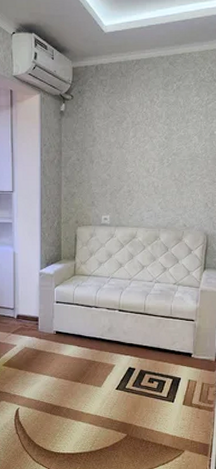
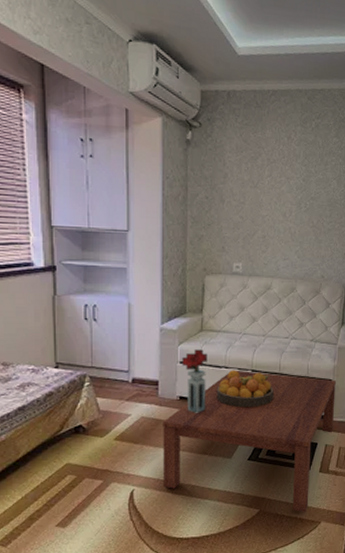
coffee table: none [42,309,198,441] -> present [163,370,336,513]
potted flower: none [58,291,80,346] -> present [182,349,208,413]
fruit bowl: none [88,309,139,343] -> present [216,370,274,408]

